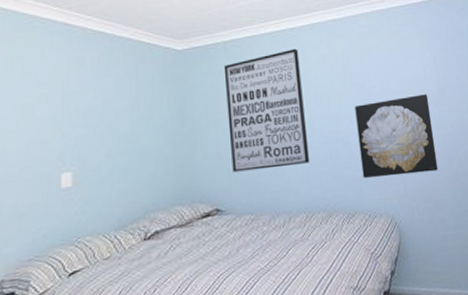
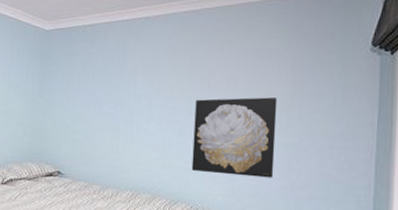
wall art: present [223,48,310,172] -> none [75,37,150,147]

